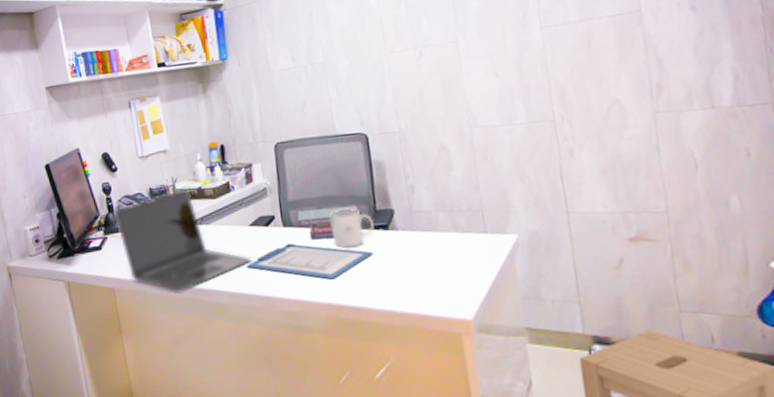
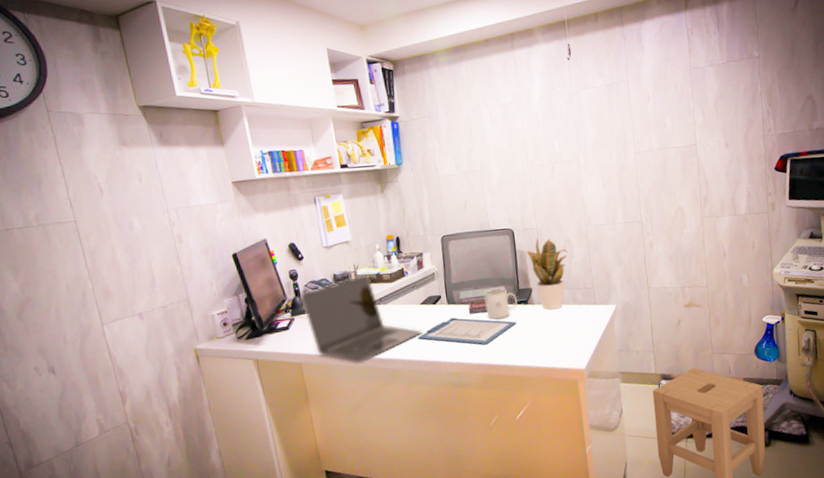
potted plant: none [386,144,444,239] -> present [527,238,568,311]

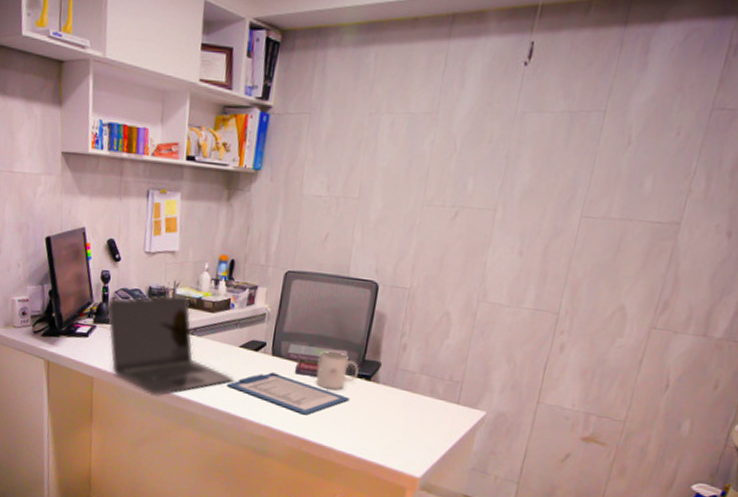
potted plant: present [527,238,568,311] -> none [386,301,442,397]

